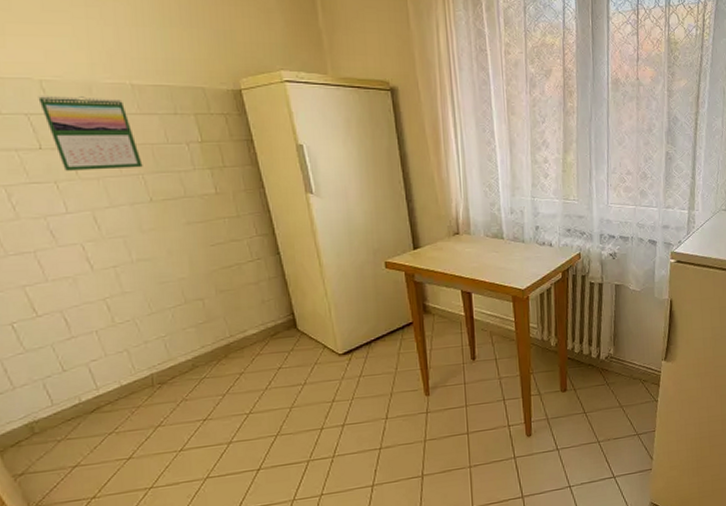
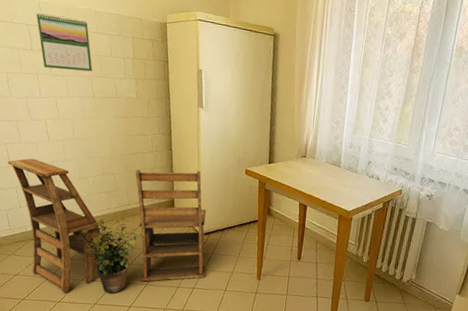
wooden chair: none [30,274,357,474] -> present [7,158,207,293]

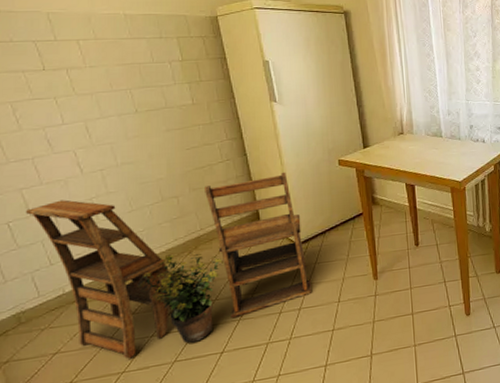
calendar: present [36,13,93,72] -> none [45,25,131,88]

